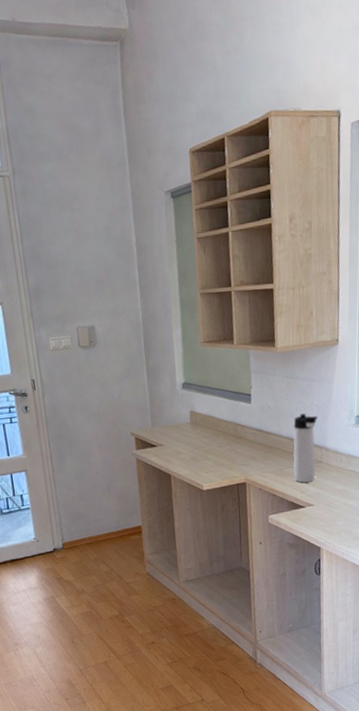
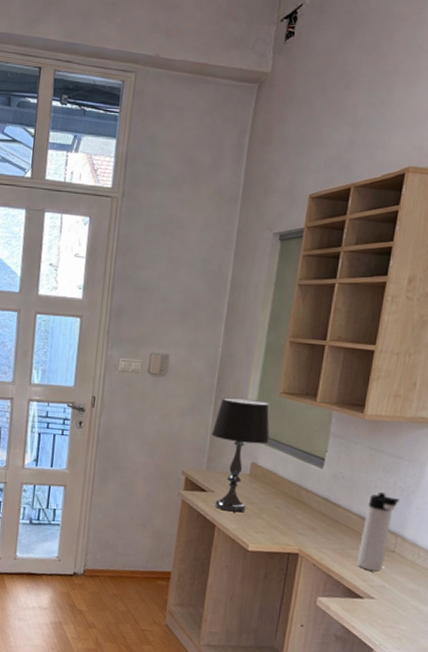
table lamp: none [149,353,201,460] -> present [211,397,270,512]

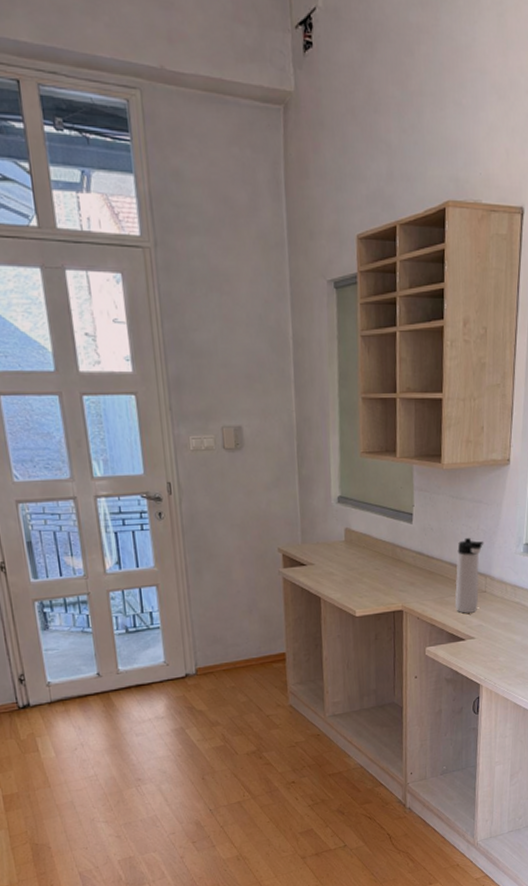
table lamp: present [211,397,270,512] -> none [300,463,358,582]

